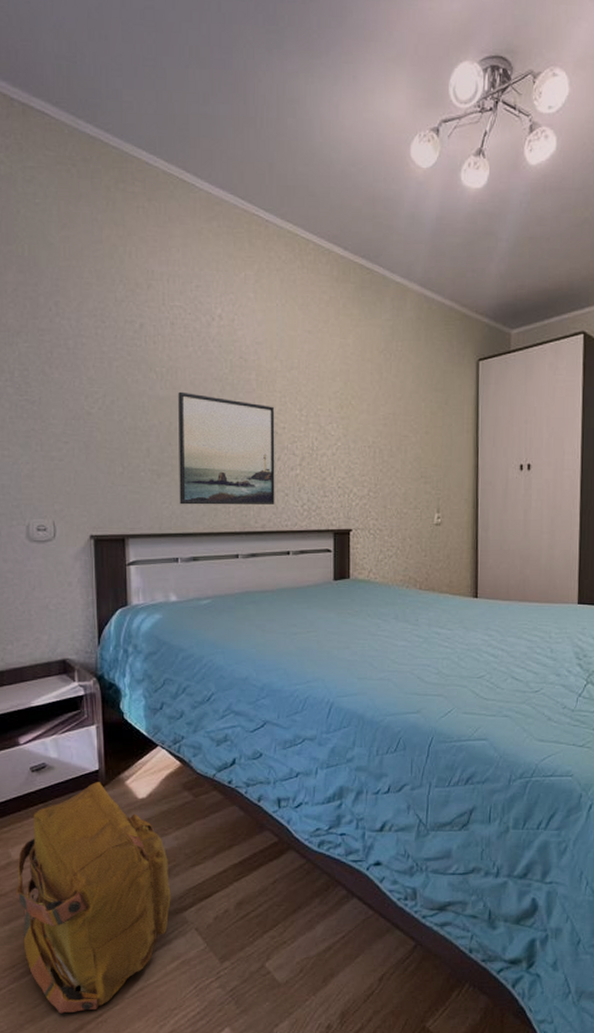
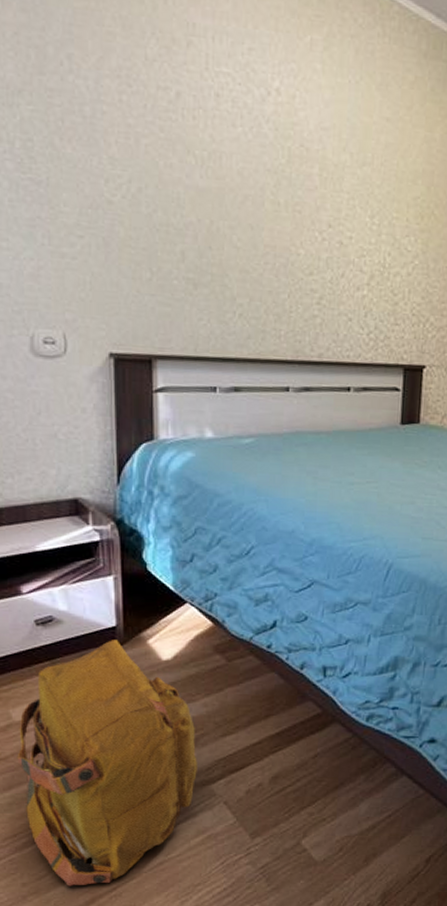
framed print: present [178,391,275,505] -> none [220,182,341,330]

